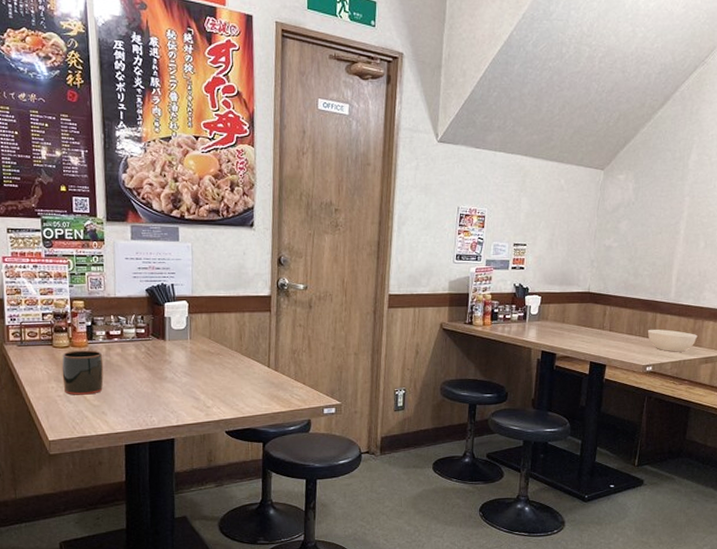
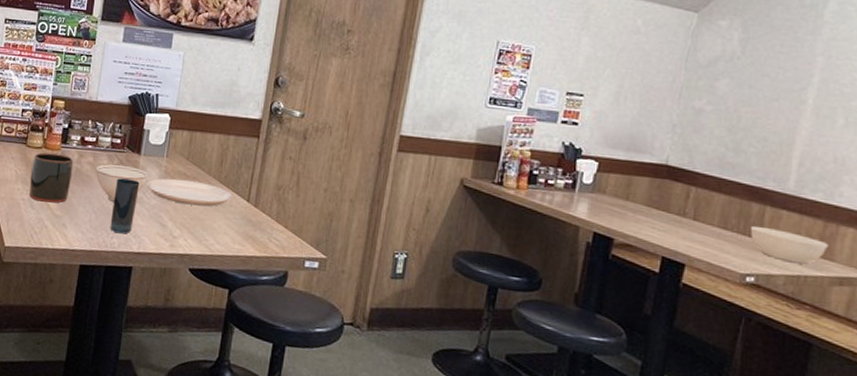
bowl: none [125,352,176,385] -> present [96,164,149,202]
cup: none [146,363,170,412] -> present [110,178,140,234]
plate: none [175,356,254,378] -> present [146,178,232,207]

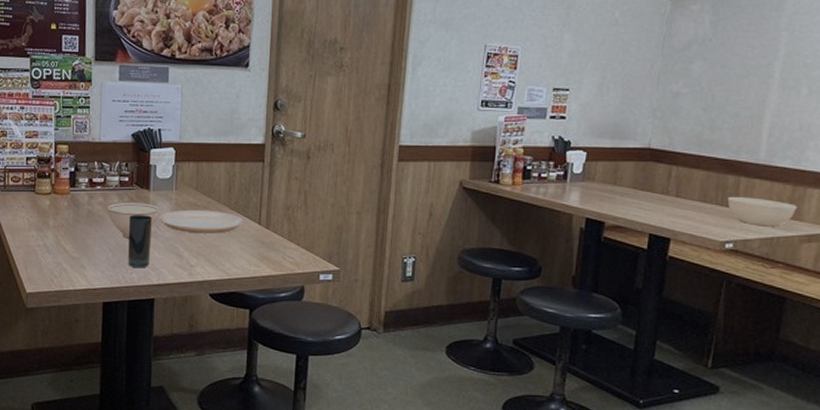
mug: present [28,152,74,203] -> none [43,198,85,246]

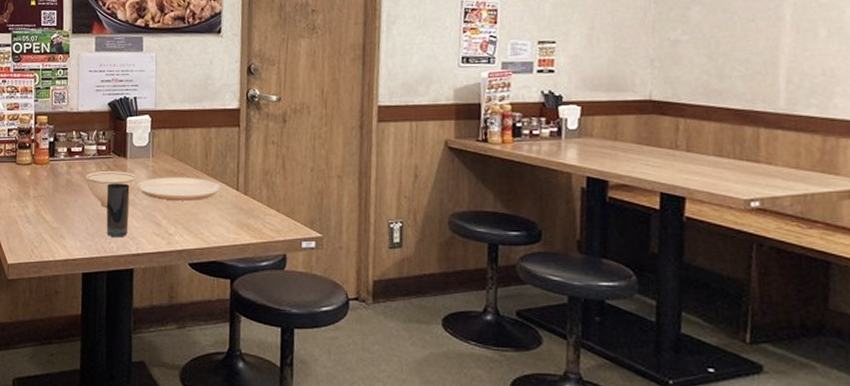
bowl: present [727,196,798,226] -> none [746,149,831,182]

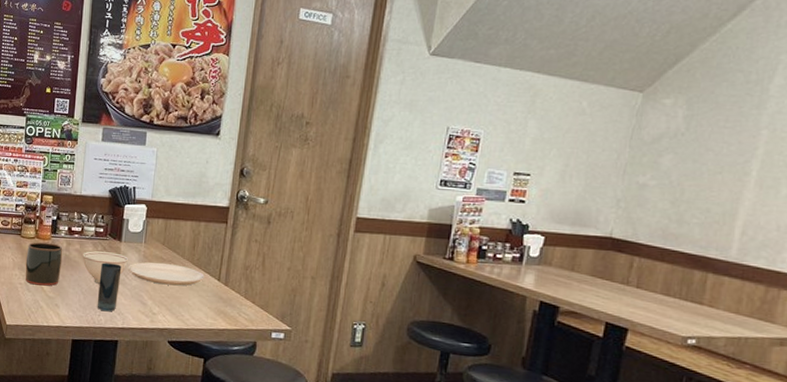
mug: none [23,168,64,216] -> present [25,242,63,286]

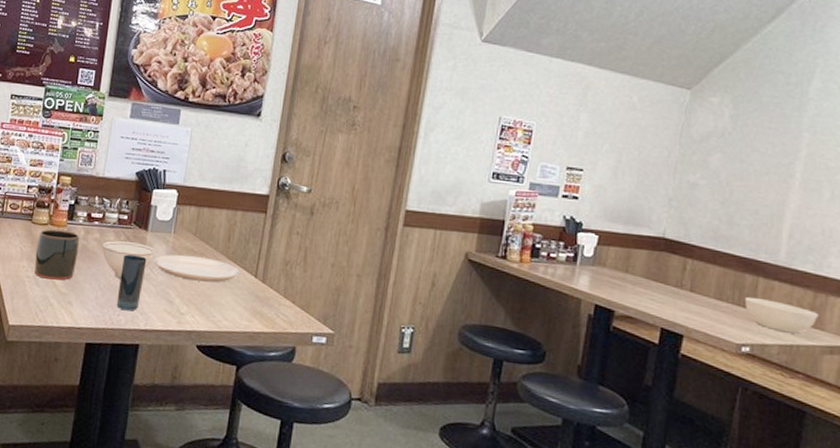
bowl: none [692,291,770,327] -> present [744,296,819,334]

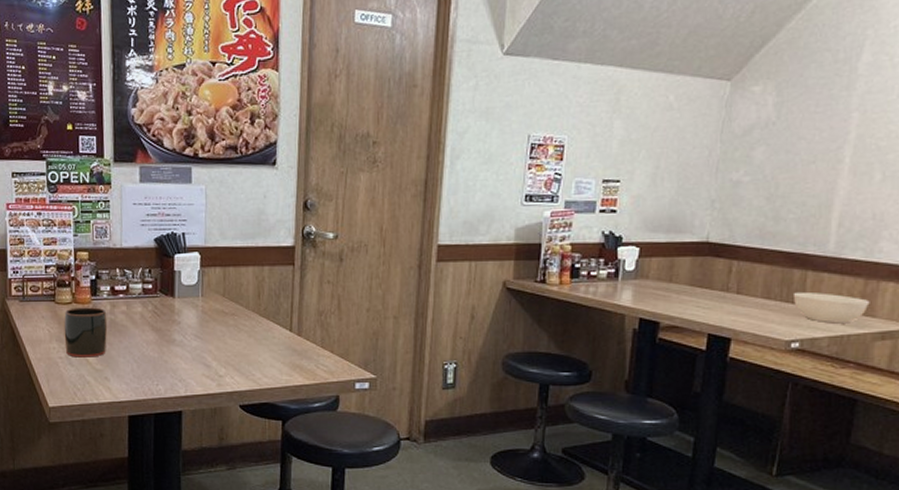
bowl: present [102,241,156,279] -> none [131,311,186,348]
cup: present [116,254,147,311] -> none [153,323,178,380]
plate: present [153,254,240,283] -> none [185,317,274,342]

